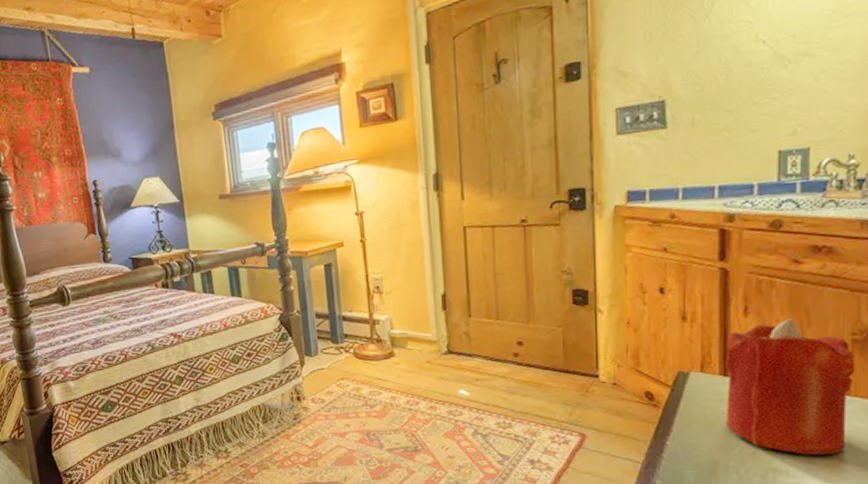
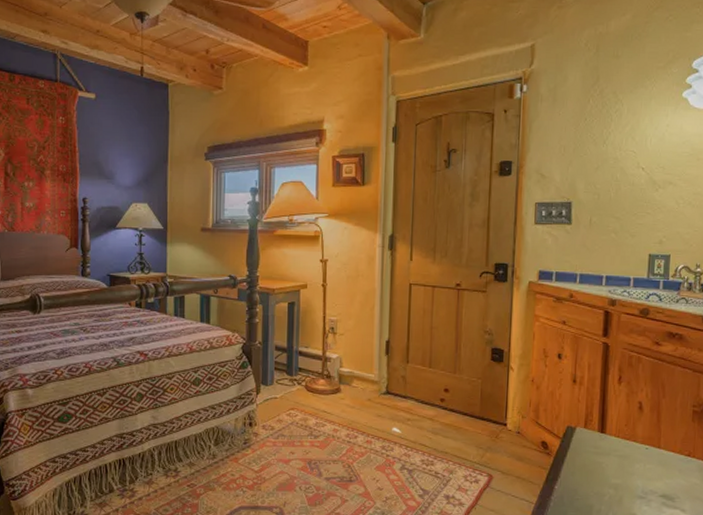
candle: present [725,319,856,455] -> none [600,389,695,505]

